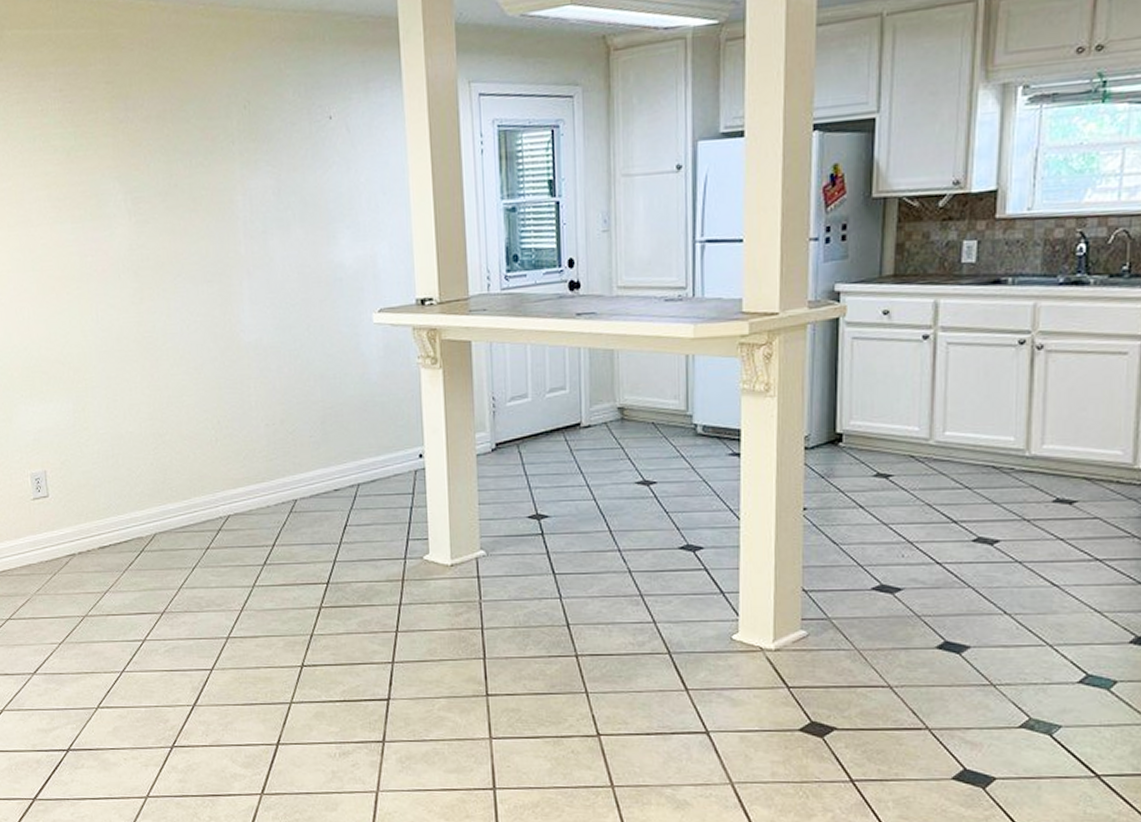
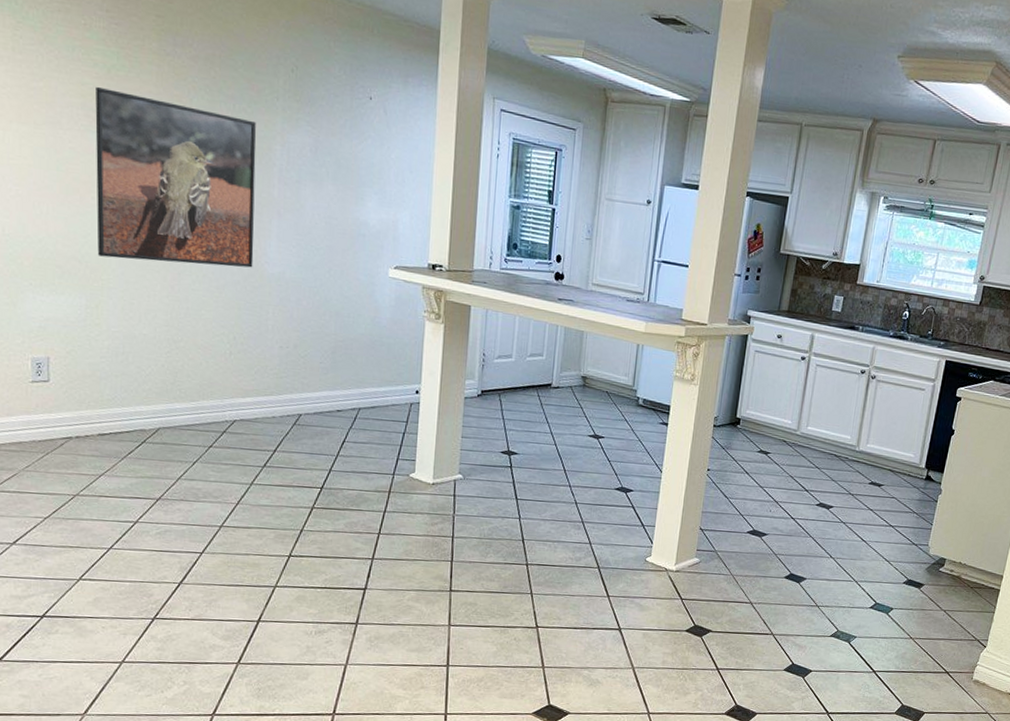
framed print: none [58,173,229,355] -> present [95,86,257,268]

